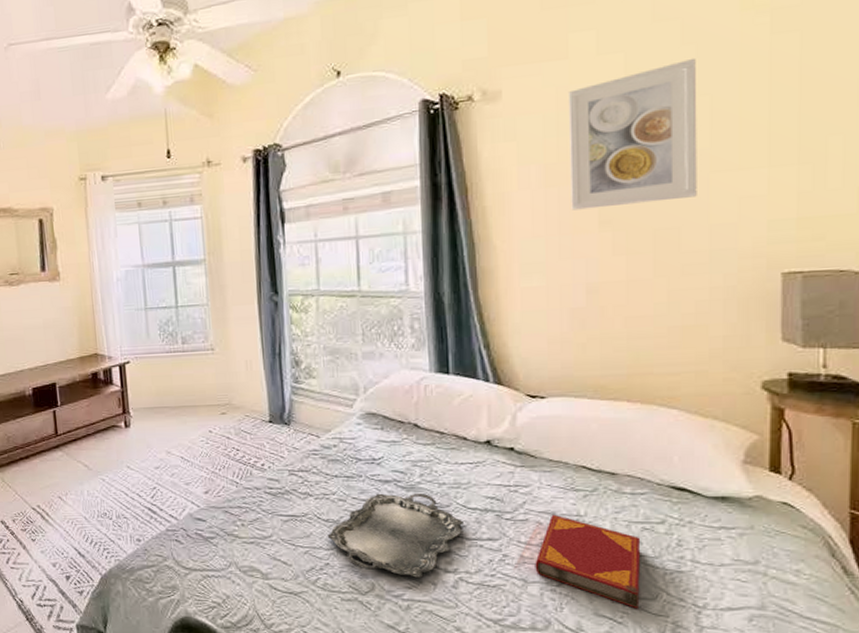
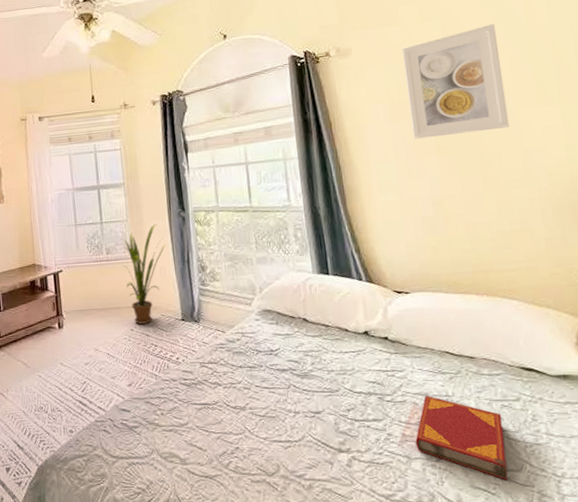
house plant: none [199,309,254,425] -> present [121,224,166,324]
serving tray: present [327,493,463,578] -> none [236,380,351,458]

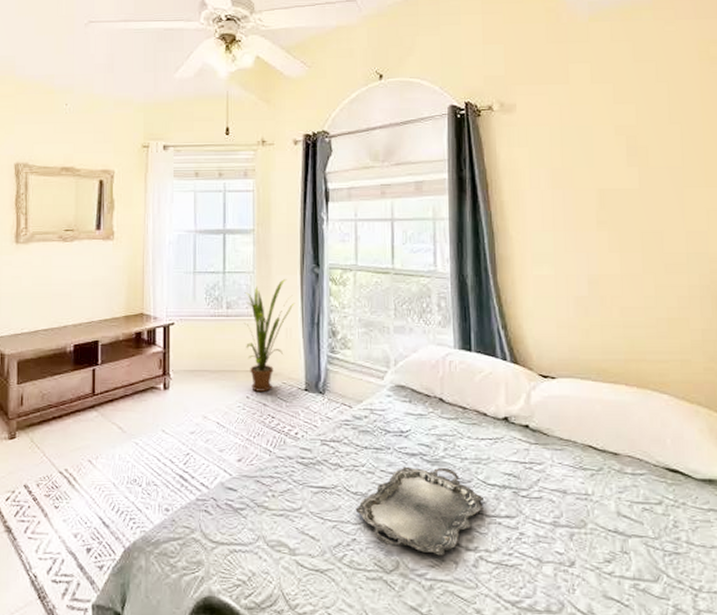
serving tray: none [236,380,351,458] -> present [355,466,483,556]
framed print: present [401,23,509,139] -> none [569,93,674,210]
hardback book: present [415,395,508,480] -> none [549,492,643,591]

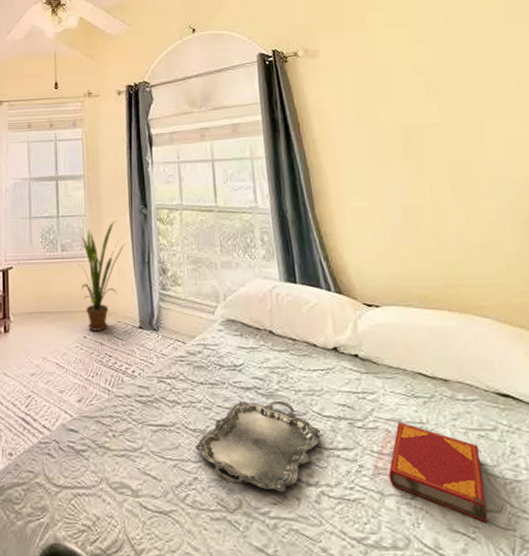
hardback book: none [549,492,643,591] -> present [388,421,488,523]

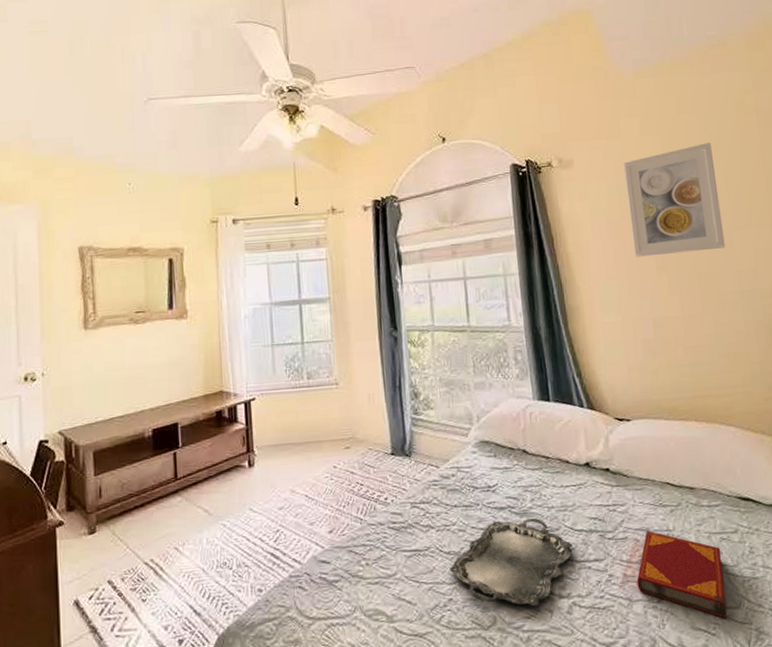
house plant: present [78,221,126,331] -> none [324,345,376,460]
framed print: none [368,34,475,144] -> present [623,142,725,257]

